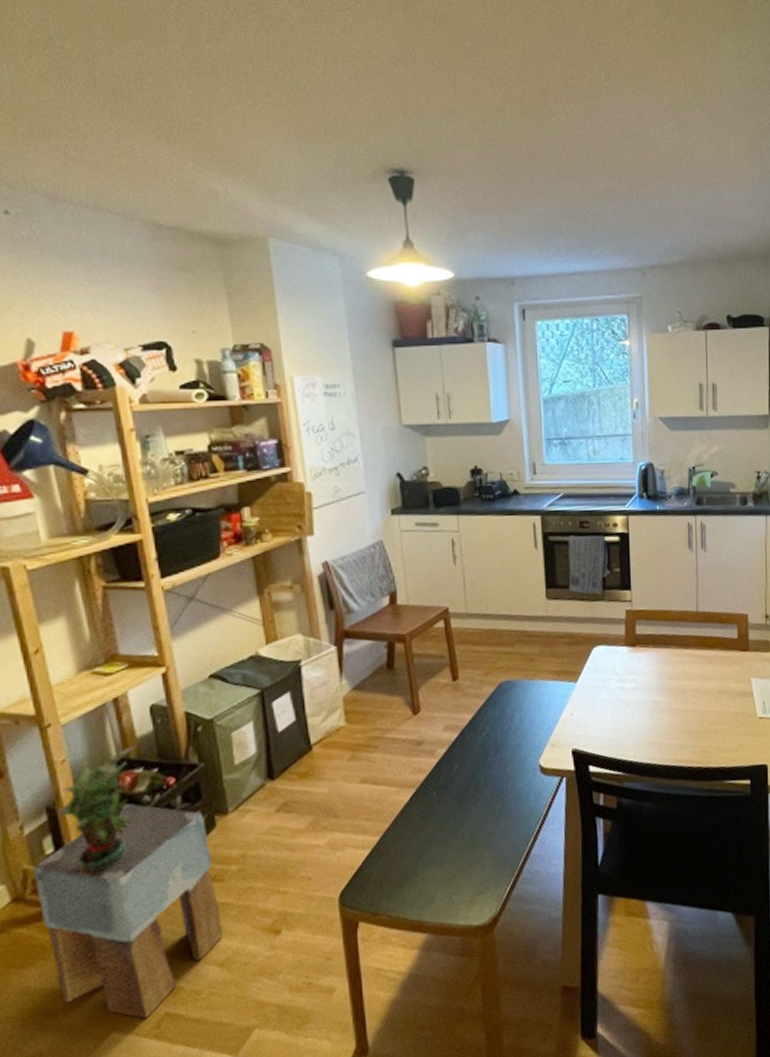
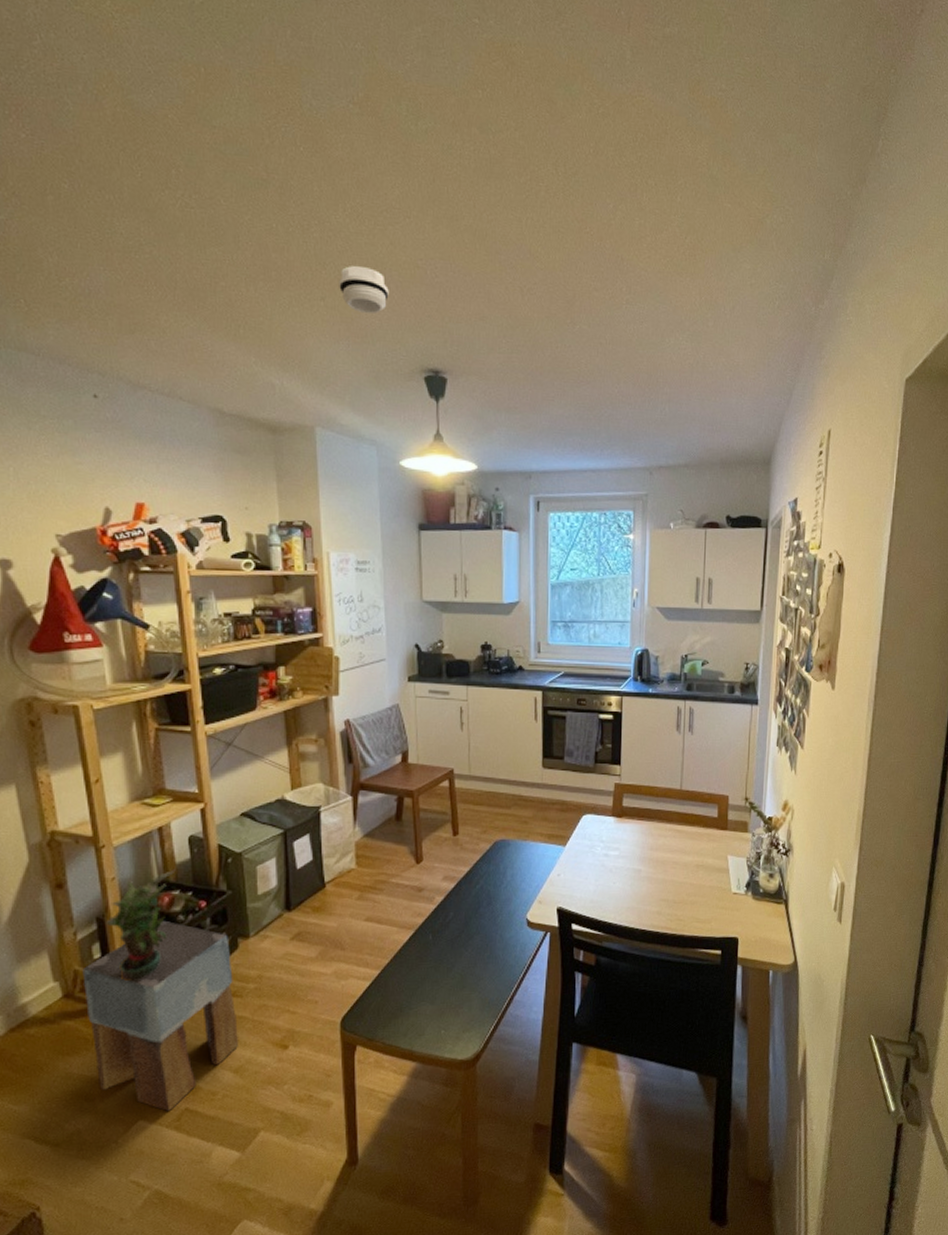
smoke detector: none [285,56,343,111] -> present [339,265,389,315]

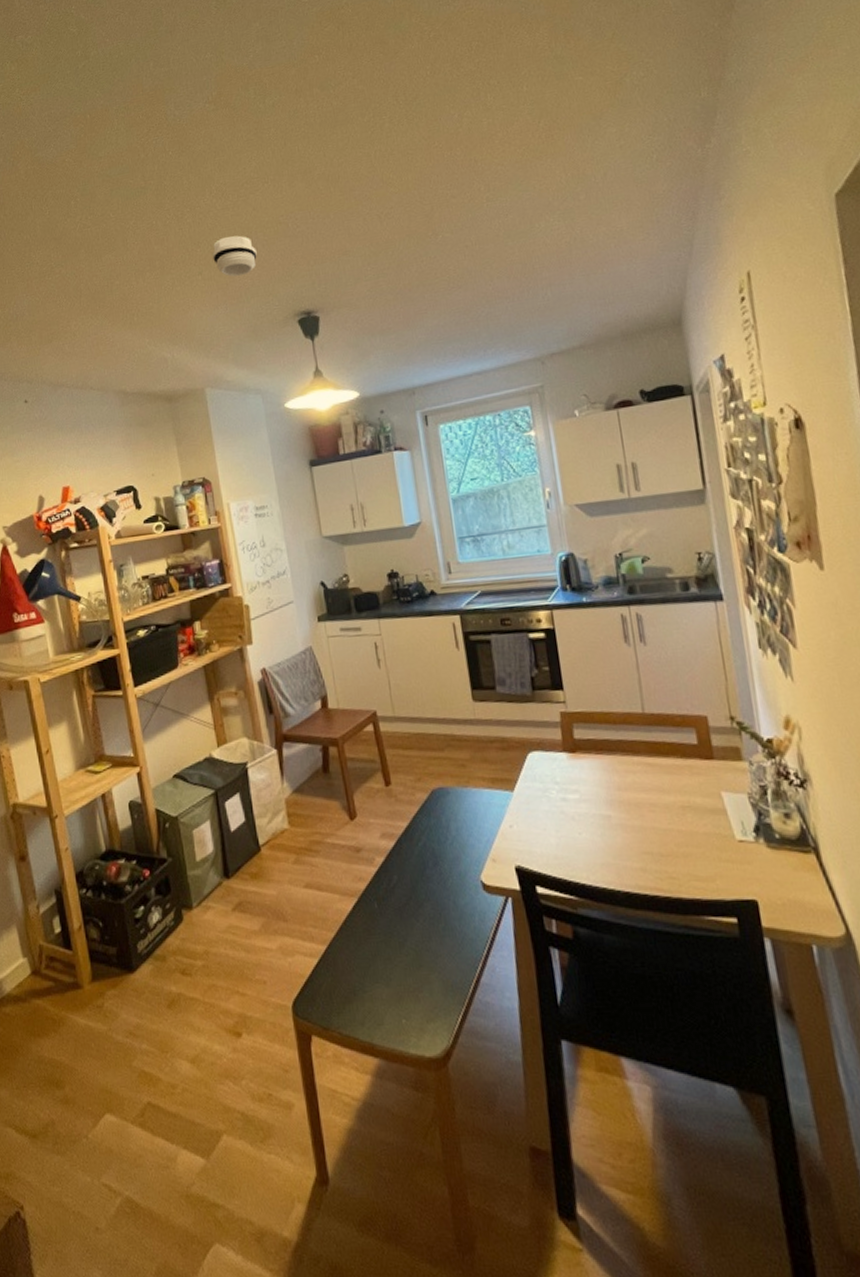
stool: present [82,920,238,1111] -> none [46,891,192,1104]
potted plant: present [106,869,176,981] -> none [63,837,120,957]

